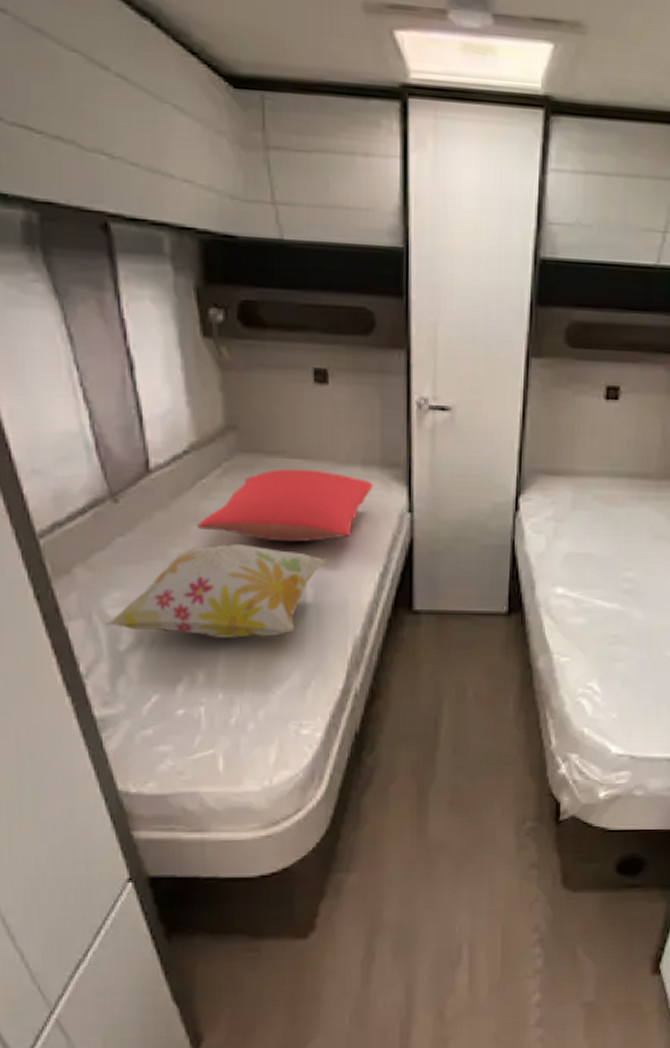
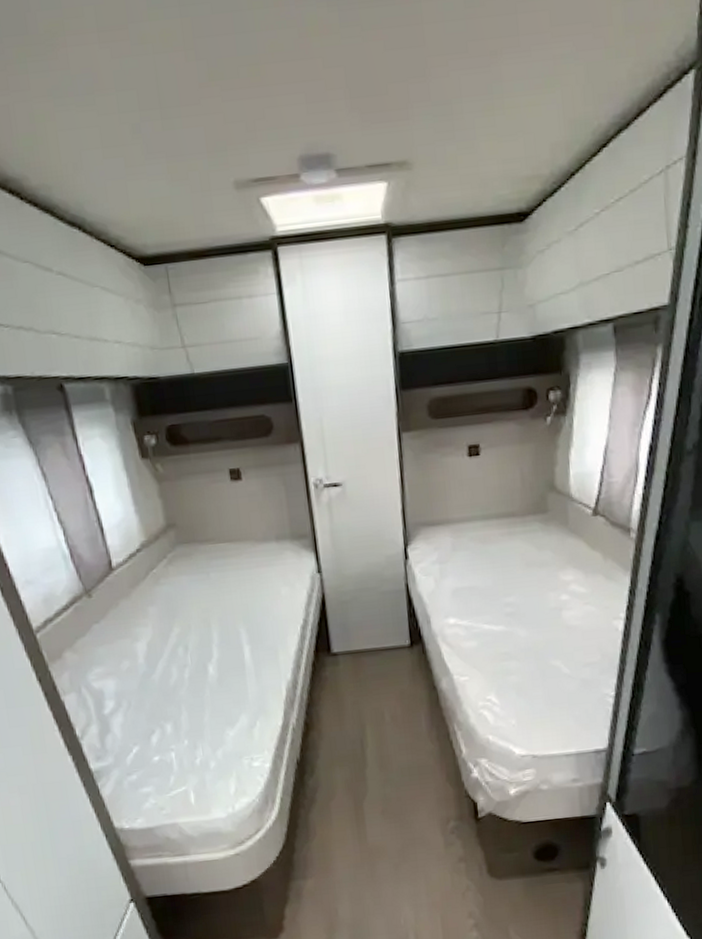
decorative pillow: present [106,544,327,638] -> none [92,617,258,696]
pillow: present [198,468,372,543] -> none [153,549,287,612]

